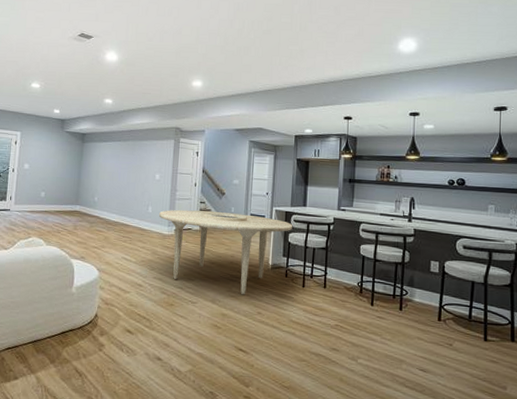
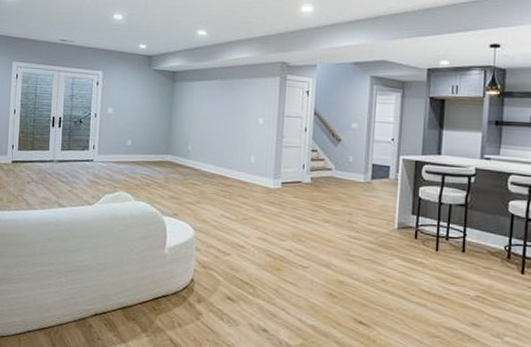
dining table: present [159,209,293,295] -> none [263,159,425,259]

